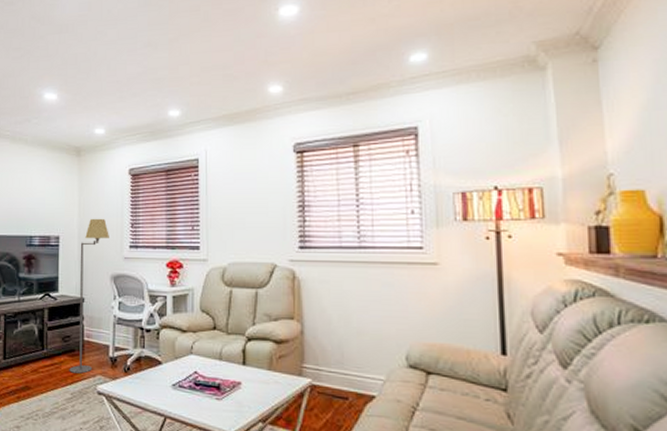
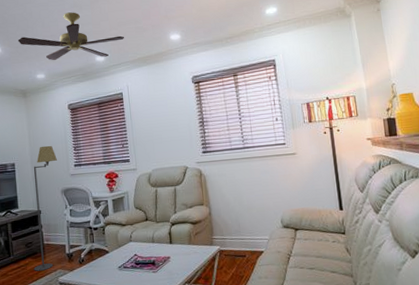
ceiling fan: none [77,52,209,113] -> present [17,12,125,61]

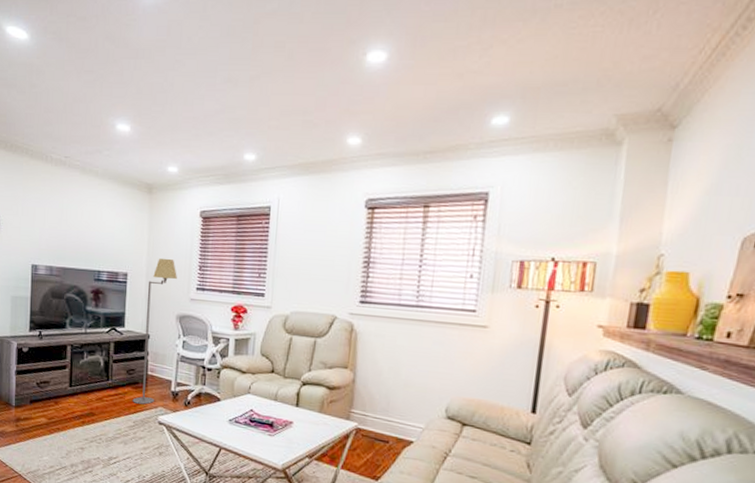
ceiling fan: present [17,12,125,61] -> none [151,89,287,156]

